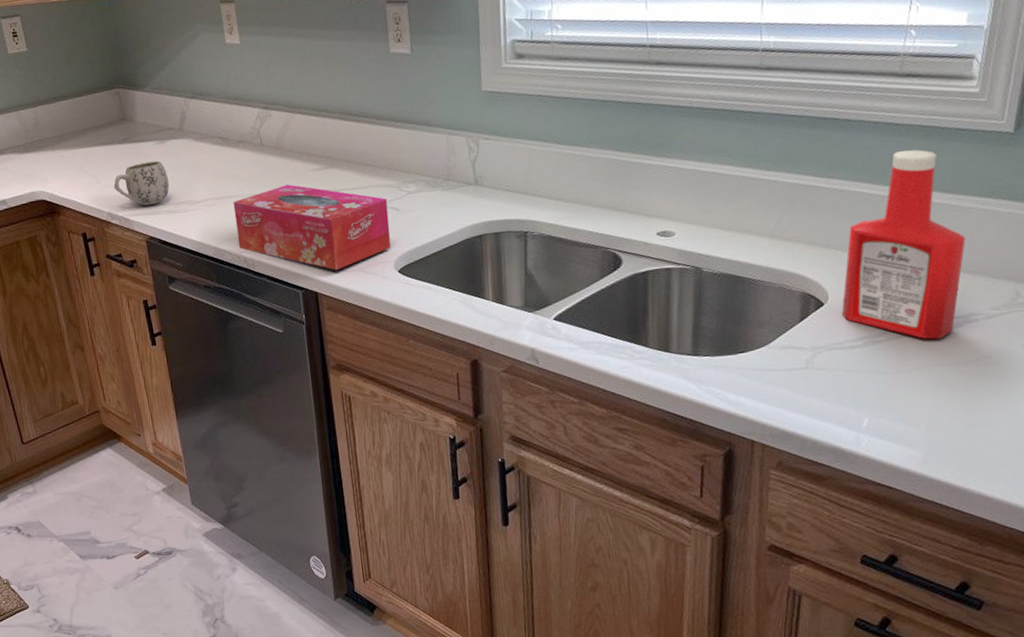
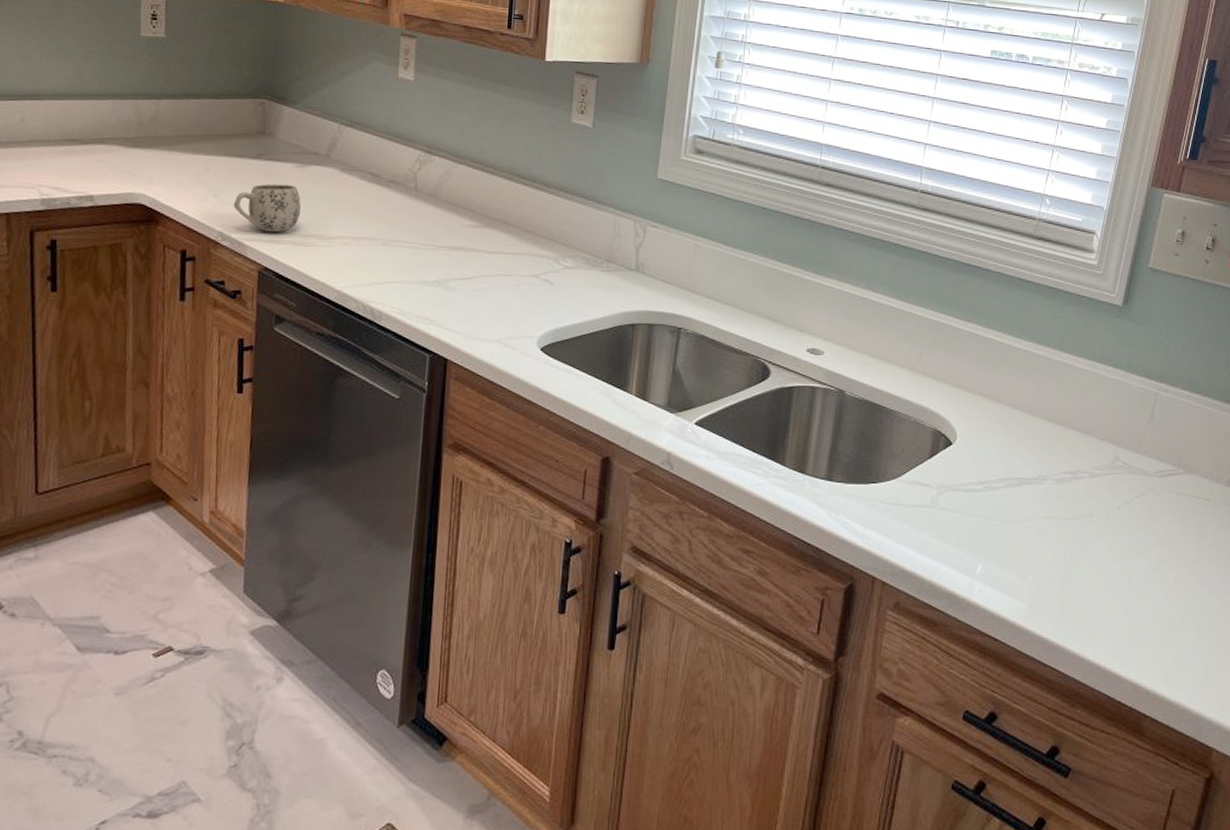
tissue box: present [233,184,391,270] -> none [368,236,541,337]
ketchup bottle: present [842,149,966,340] -> none [968,306,1078,492]

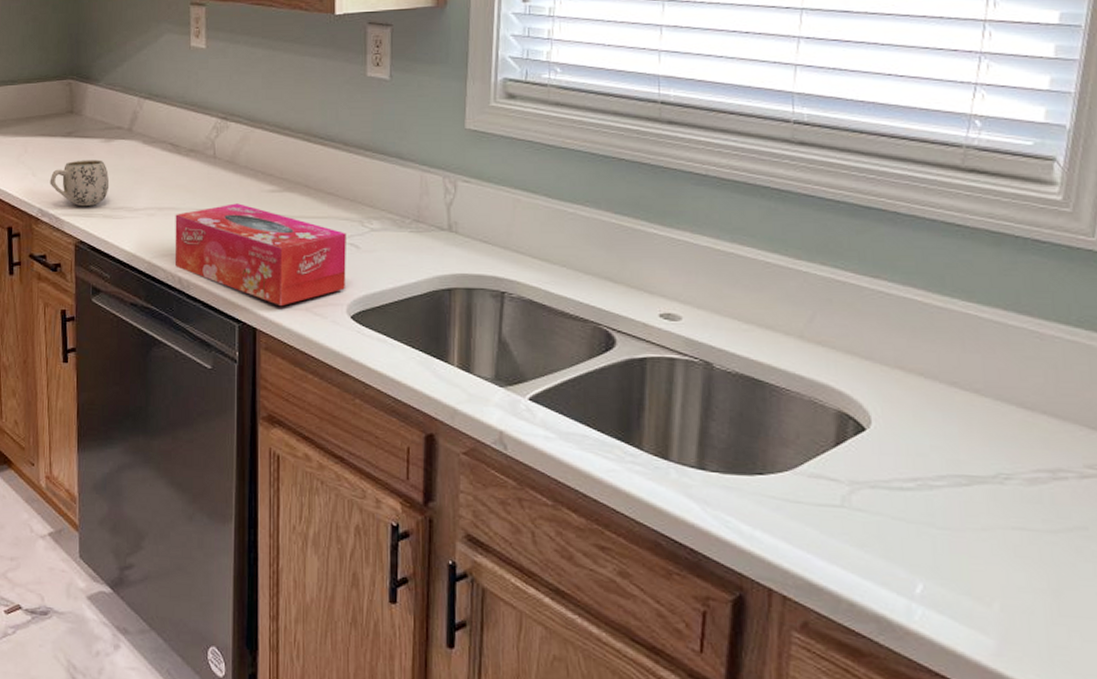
tissue box: none [368,236,541,337] -> present [175,203,346,306]

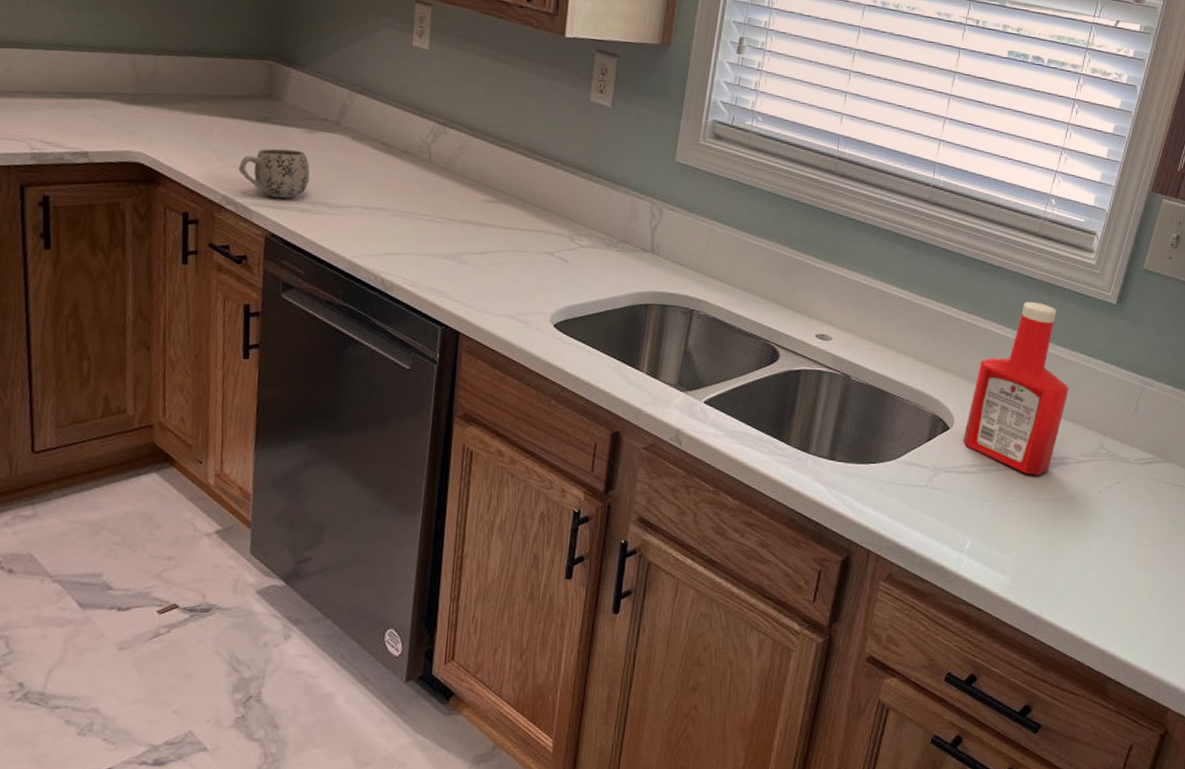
tissue box: present [175,203,346,306] -> none [379,209,556,312]
ketchup bottle: none [889,256,1049,495] -> present [963,301,1069,475]

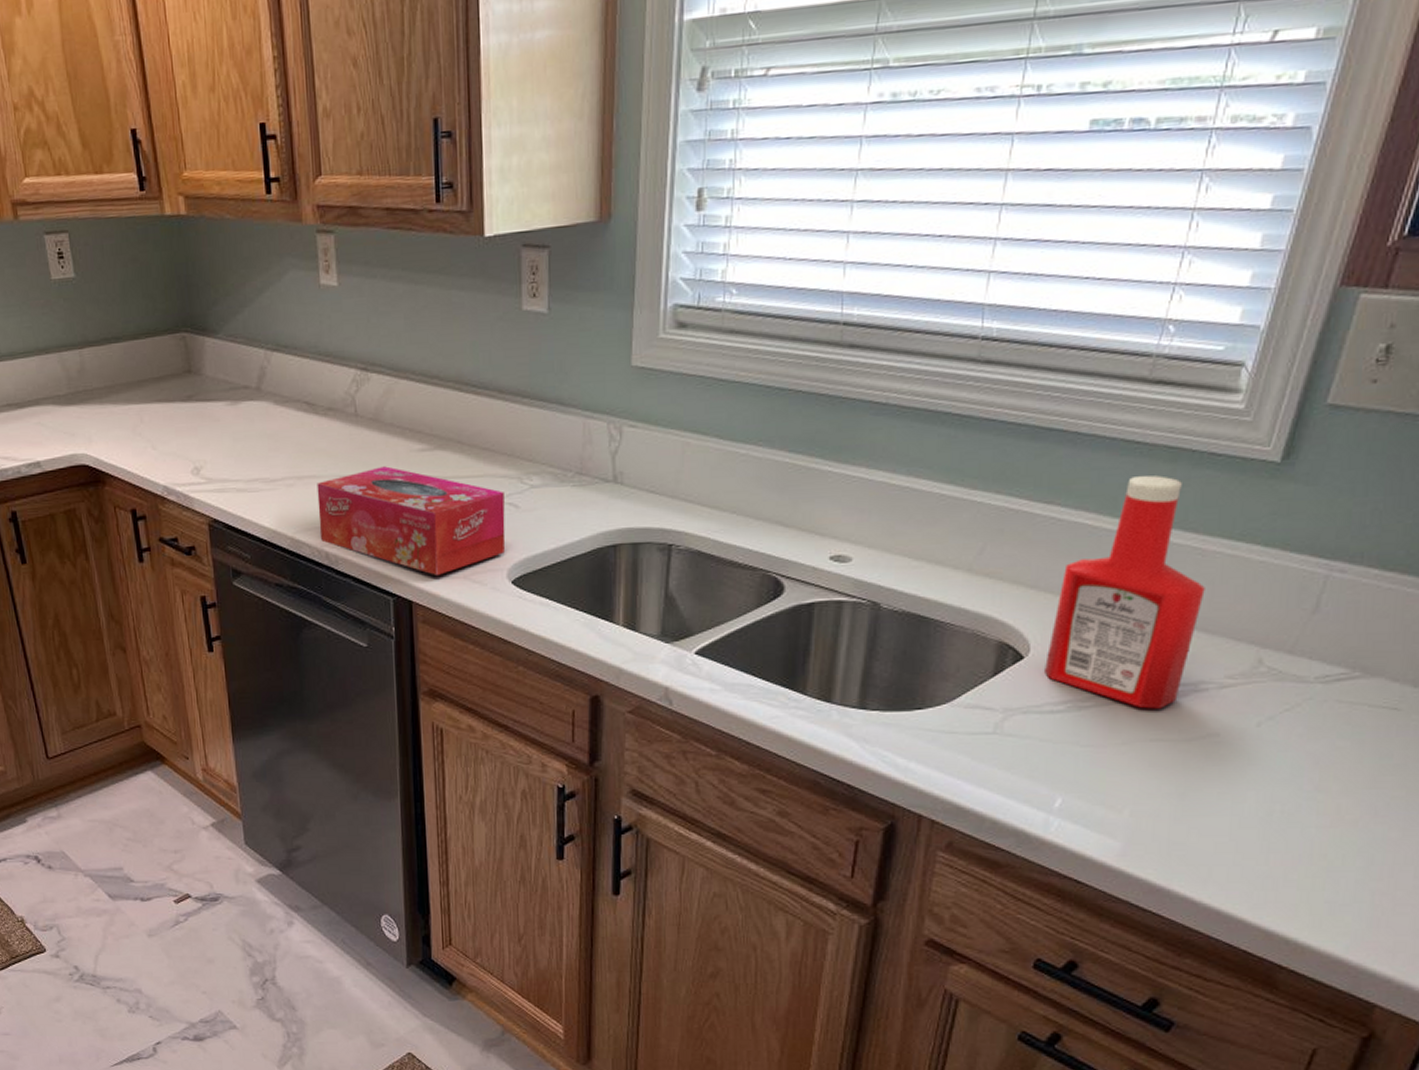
mug: present [238,148,310,199] -> none [172,426,241,481]
tissue box: none [379,209,556,312] -> present [317,466,506,575]

